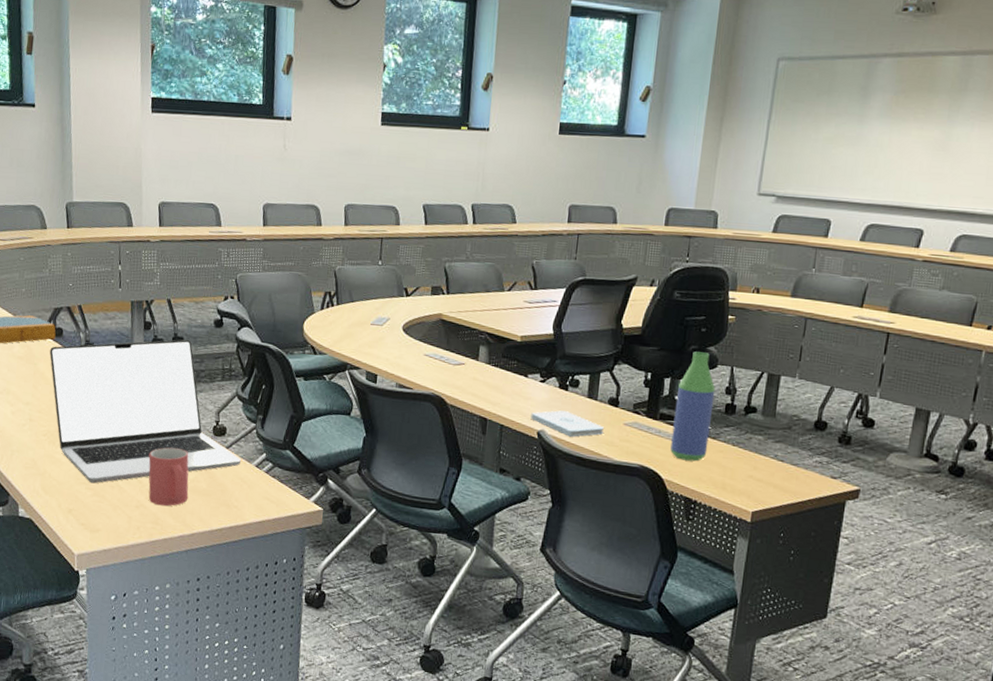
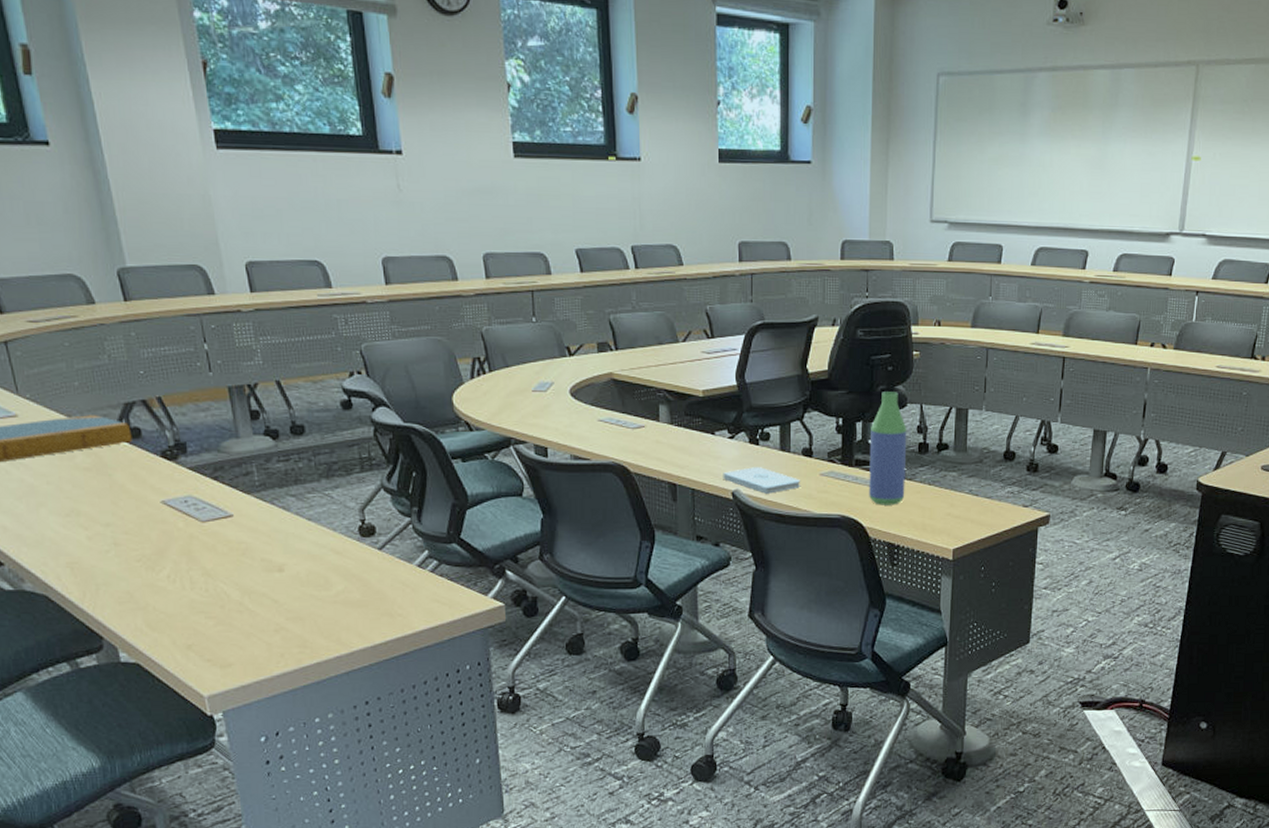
laptop: present [49,339,241,484] -> none [127,428,398,611]
mug: present [148,447,189,507] -> none [282,557,340,626]

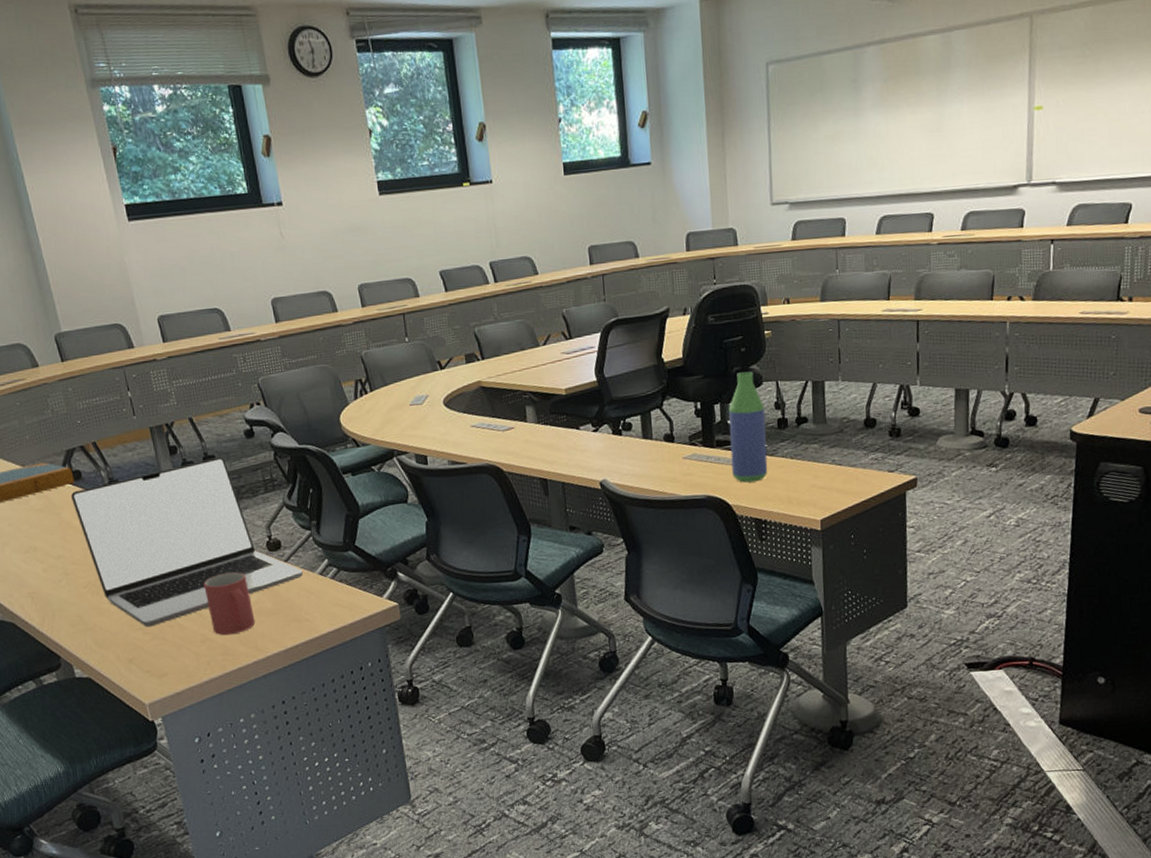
laptop: none [127,428,398,611] -> present [71,457,303,627]
mug: none [282,557,340,626] -> present [203,572,255,636]
notepad: present [723,467,800,494] -> none [590,456,664,481]

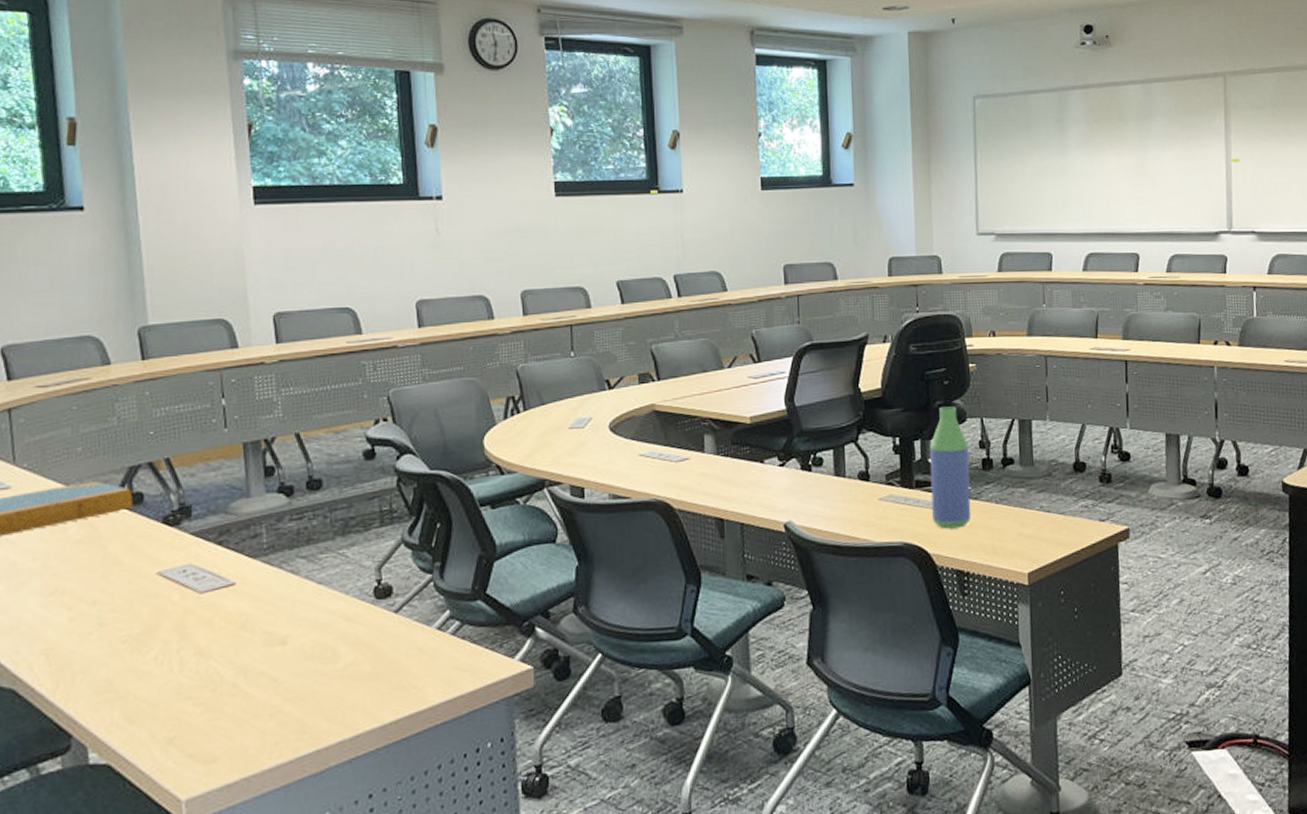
laptop: present [71,457,303,627] -> none [125,482,416,696]
mug: present [203,572,255,636] -> none [284,625,347,707]

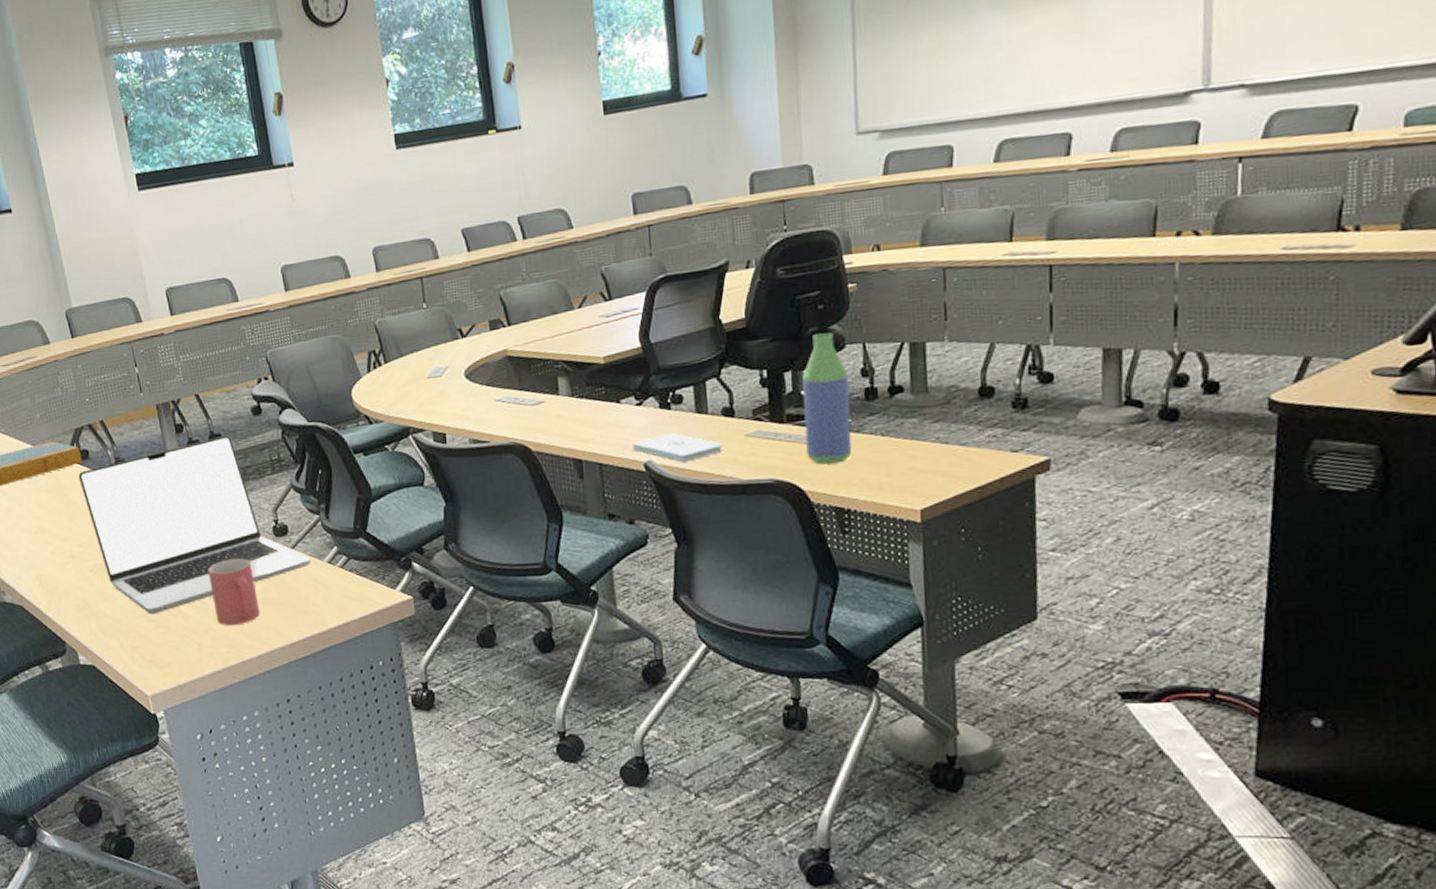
laptop: none [125,482,416,696] -> present [78,436,310,615]
mug: none [284,625,347,707] -> present [208,558,260,626]
notepad: none [774,495,858,524] -> present [632,433,722,463]

